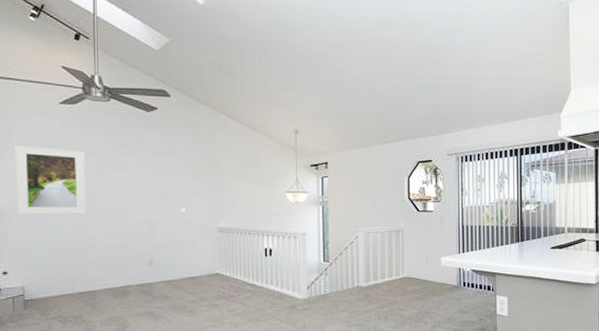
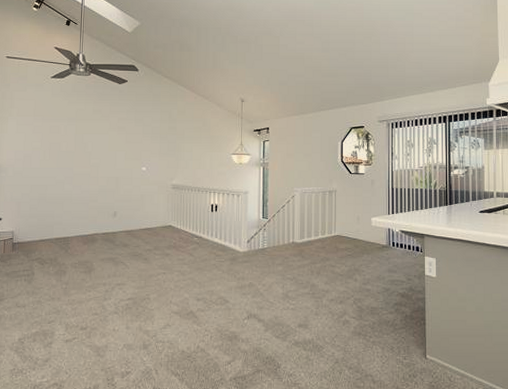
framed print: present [13,144,88,215] -> none [12,111,68,171]

